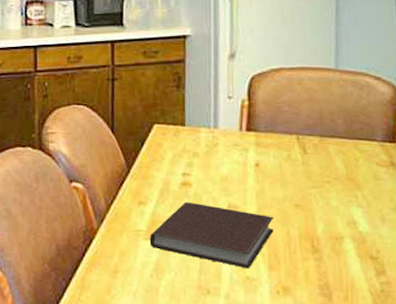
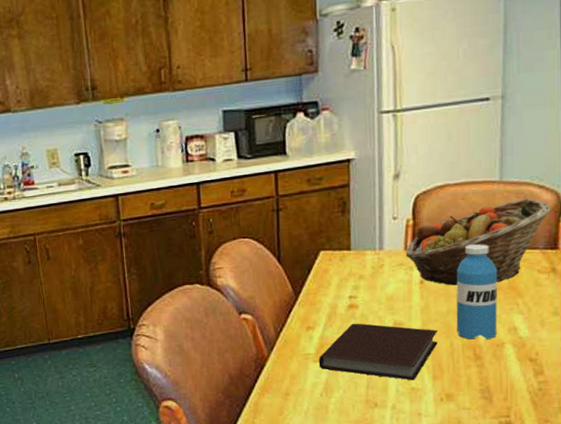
fruit basket: none [240,89,389,172] -> present [405,198,552,286]
water bottle: none [292,131,336,231] -> present [456,244,498,340]

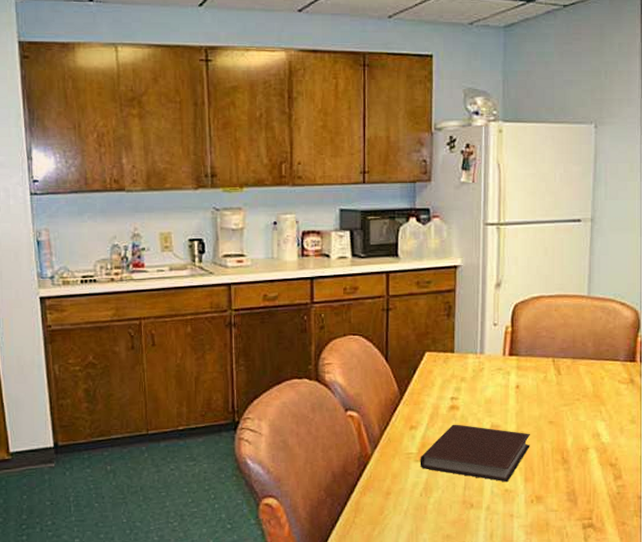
fruit basket: present [405,198,552,286] -> none [504,314,632,392]
water bottle: present [456,244,498,340] -> none [547,353,584,444]

